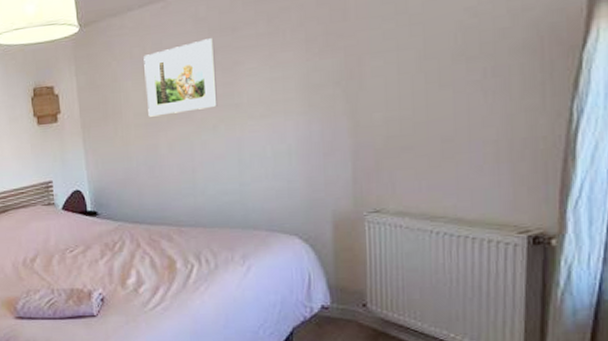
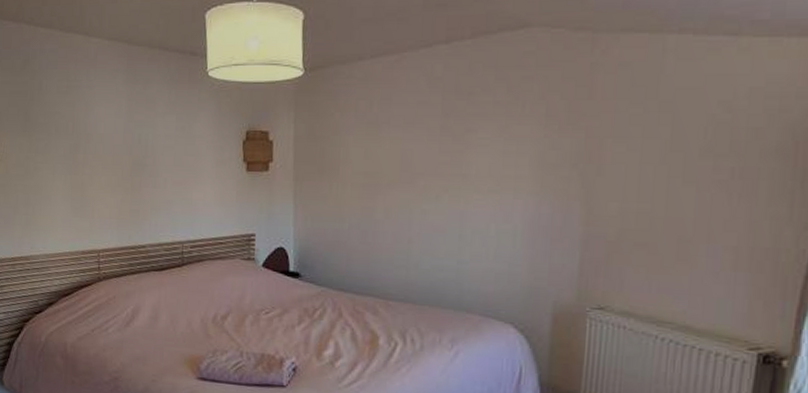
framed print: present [144,38,217,117] -> none [367,101,448,178]

